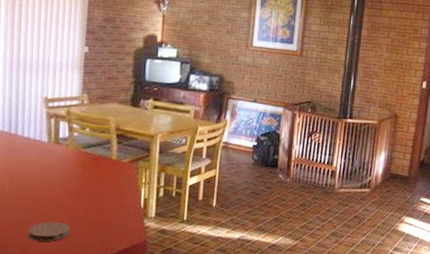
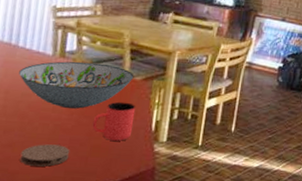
decorative bowl: none [20,147,122,190] -> present [19,61,134,109]
cup: none [88,182,126,218] -> present [92,102,136,141]

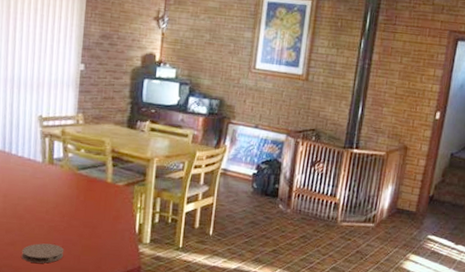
decorative bowl: present [19,61,134,109] -> none [14,168,117,212]
cup: present [92,102,136,141] -> none [82,206,120,242]

